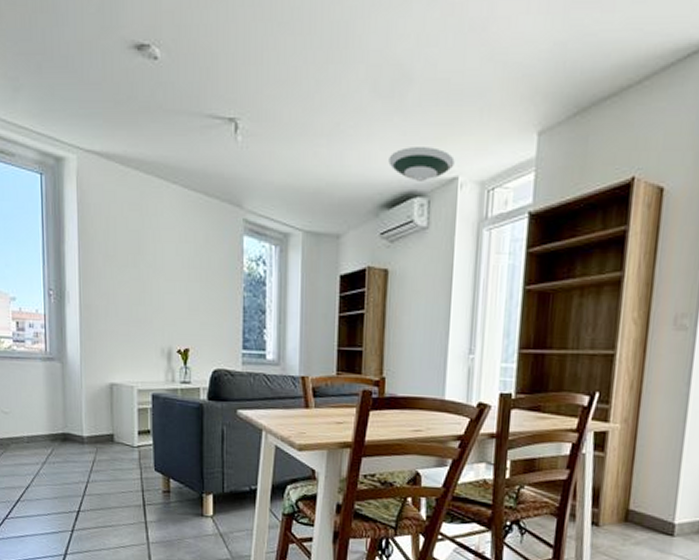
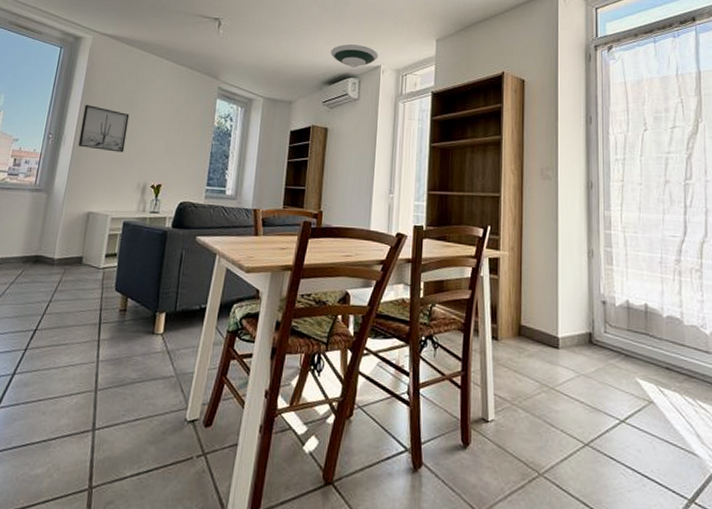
wall art: none [84,251,140,311] -> present [78,105,130,153]

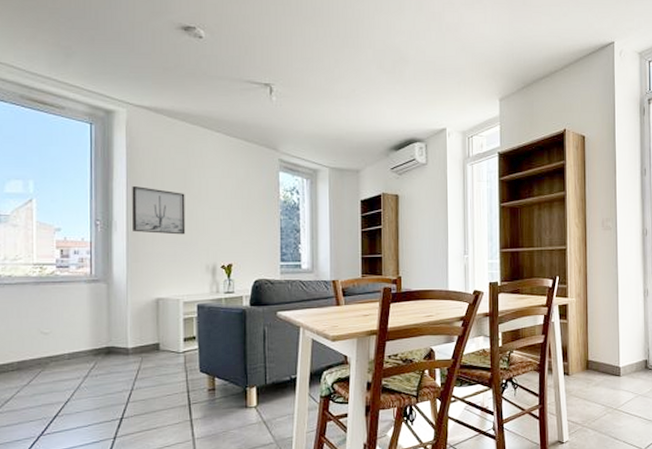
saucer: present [330,44,378,67] -> none [394,107,443,131]

